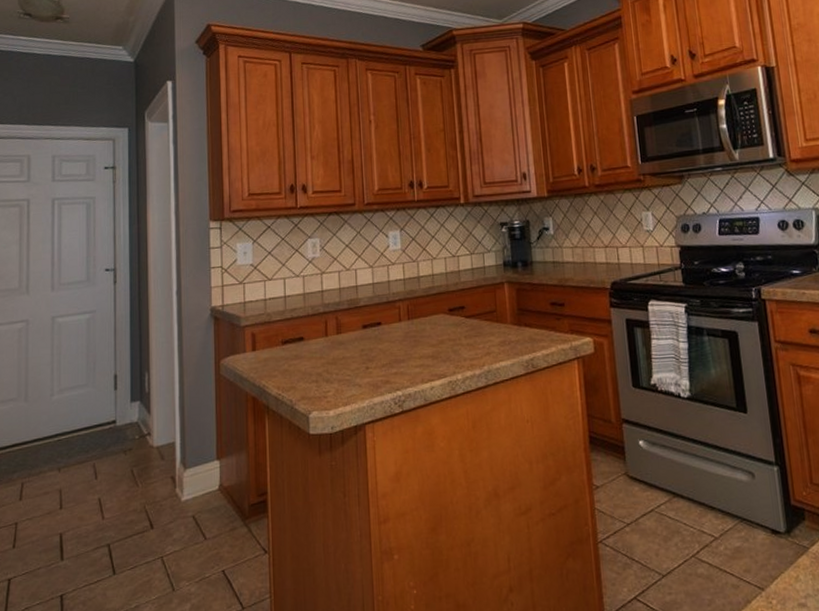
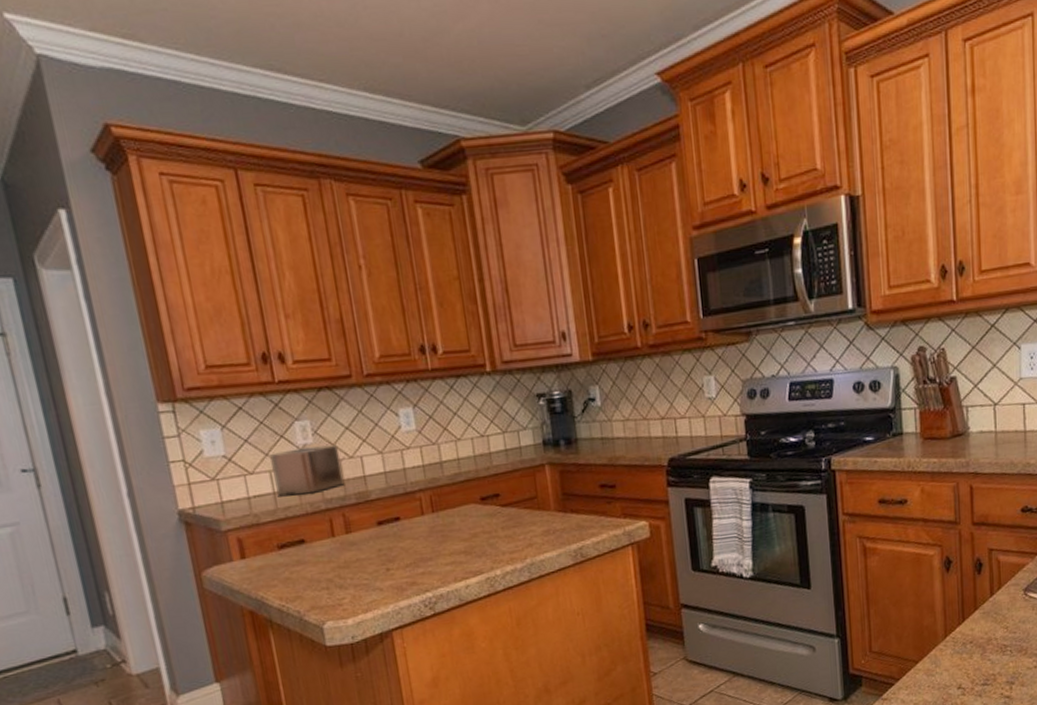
toaster: none [285,259,341,301] -> present [269,444,345,497]

